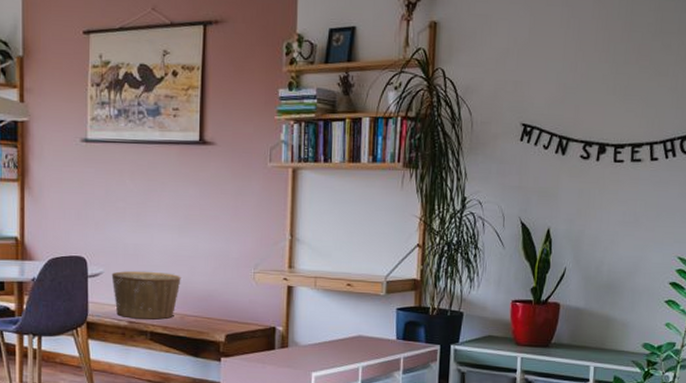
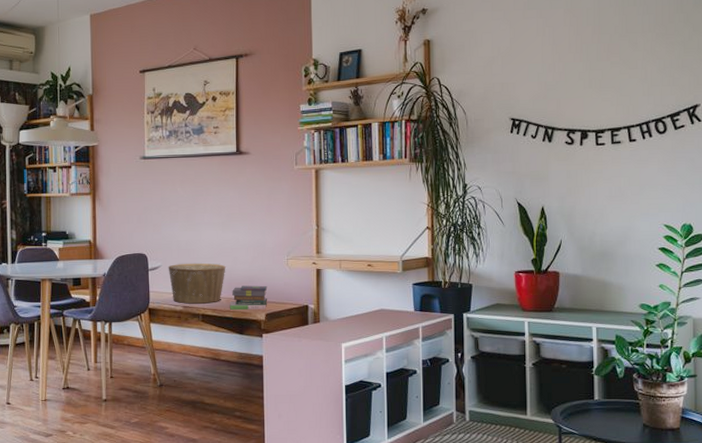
books: none [184,301,229,331] -> present [230,285,268,310]

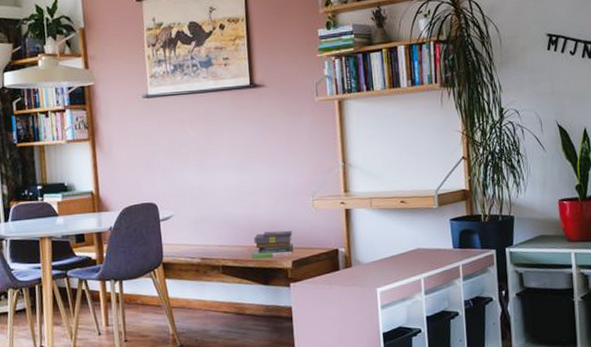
basket: present [168,263,226,304] -> none [181,209,246,256]

